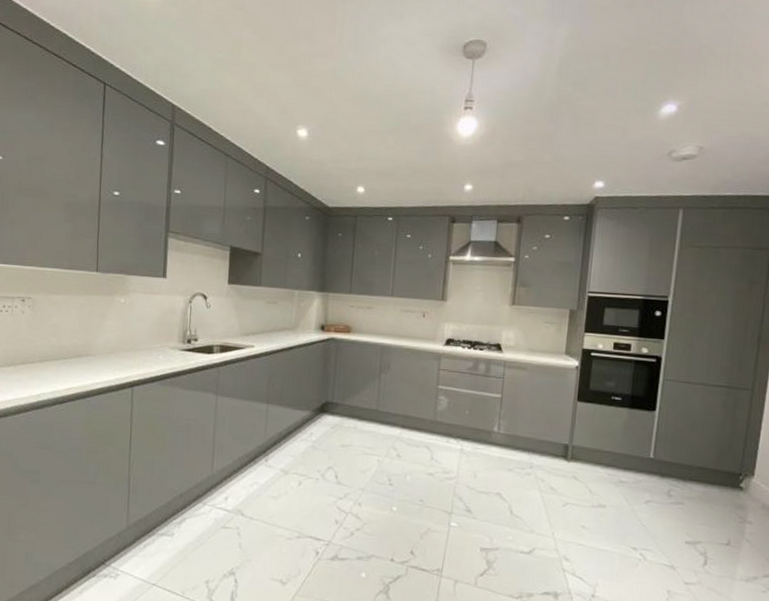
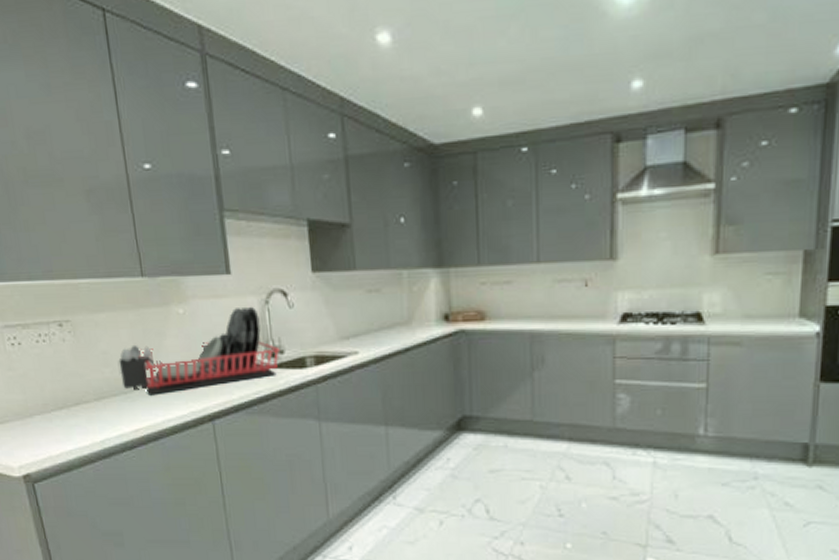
dish rack: none [65,303,195,363] -> present [120,306,281,396]

